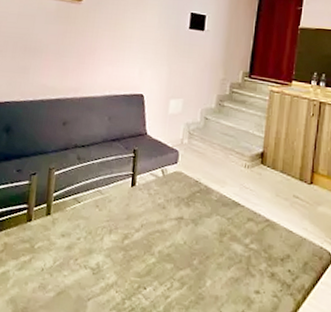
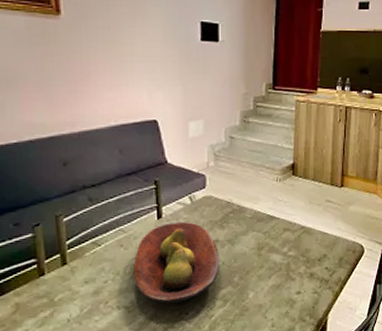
fruit bowl: none [102,192,183,276] -> present [133,221,220,304]

